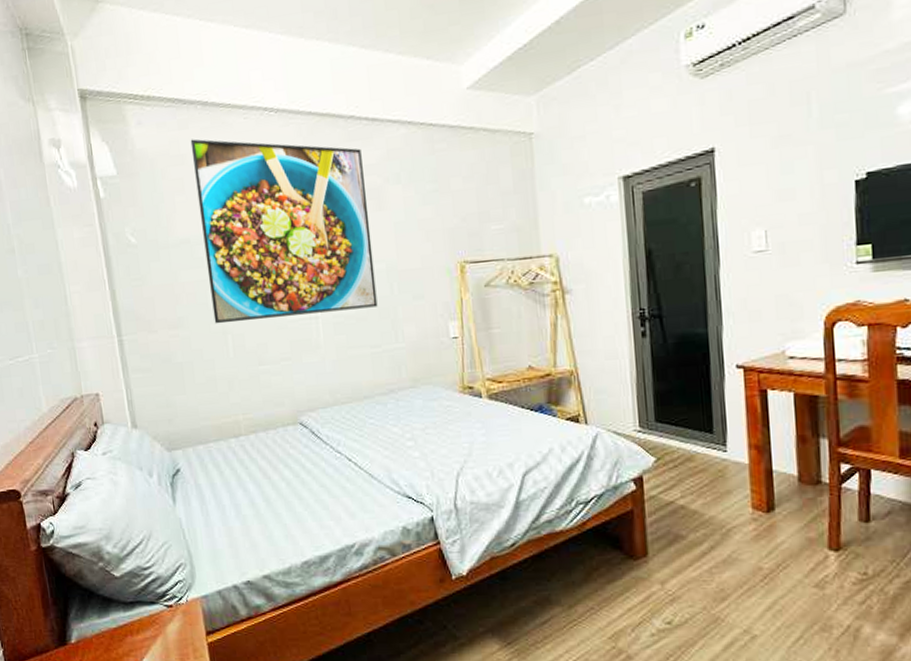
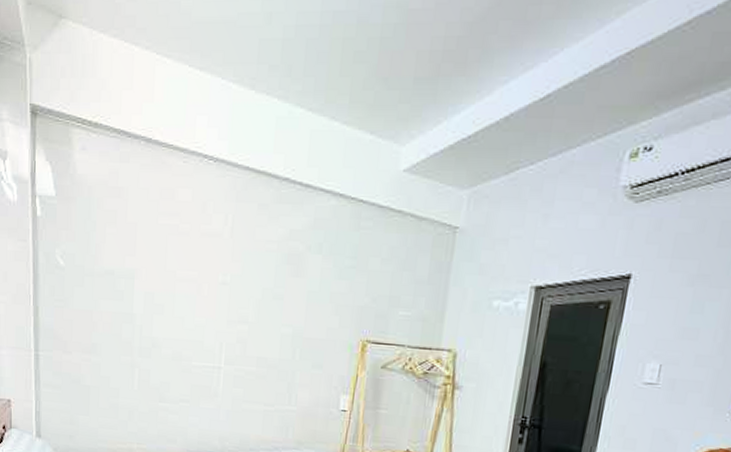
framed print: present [190,139,378,324] -> none [125,174,290,368]

